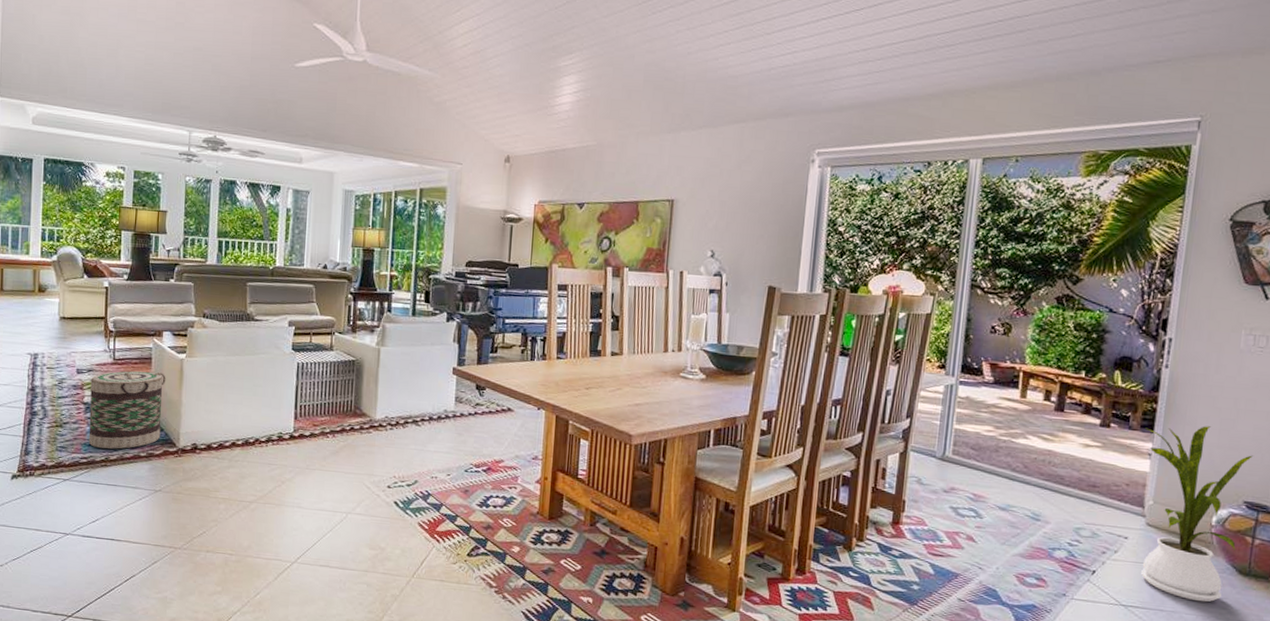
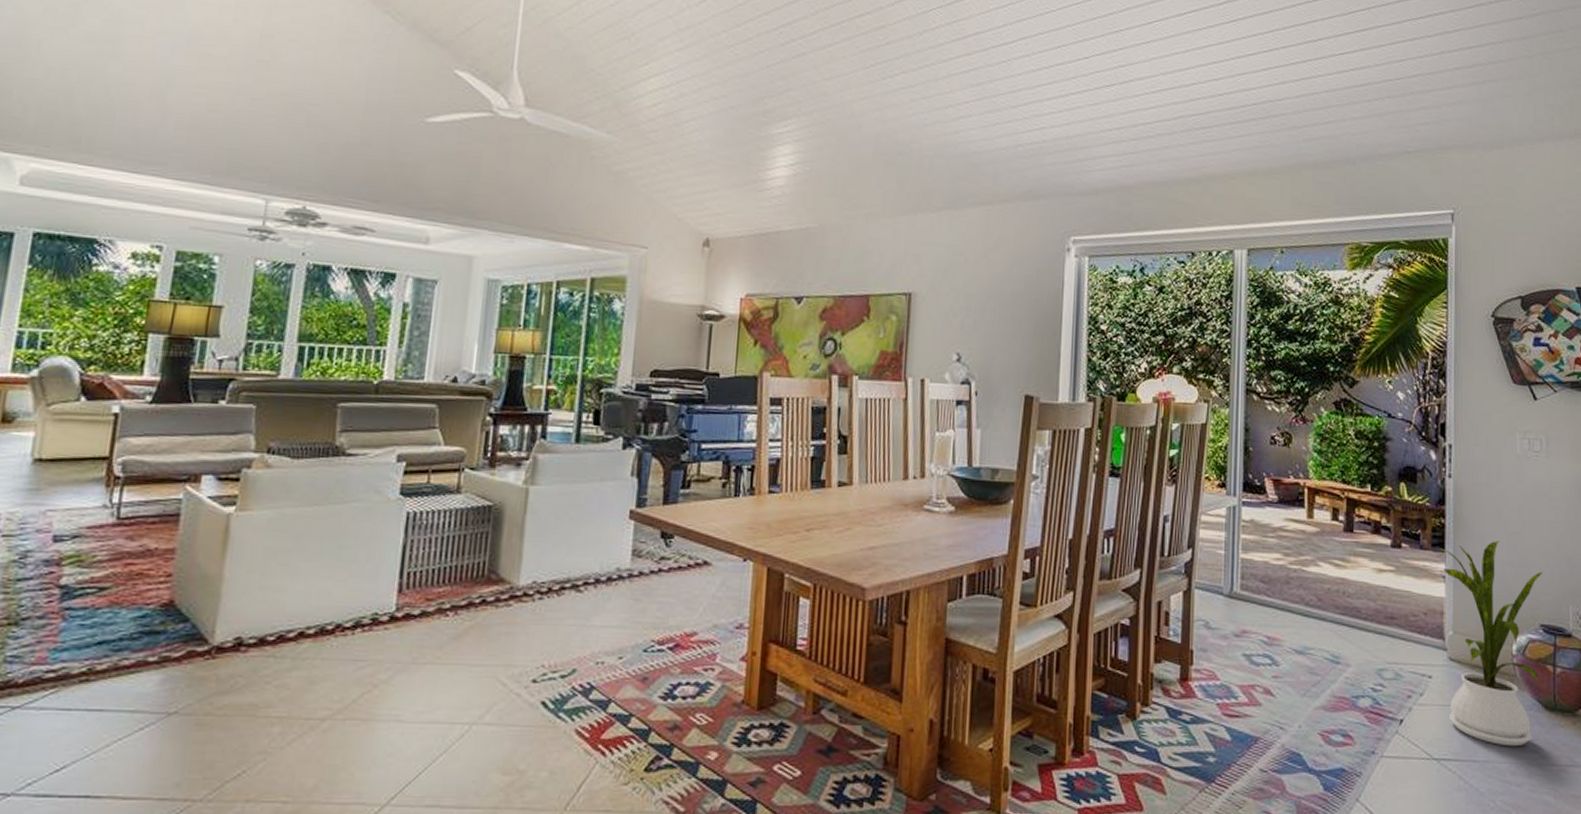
basket: present [88,371,167,449] -> none [61,534,202,654]

